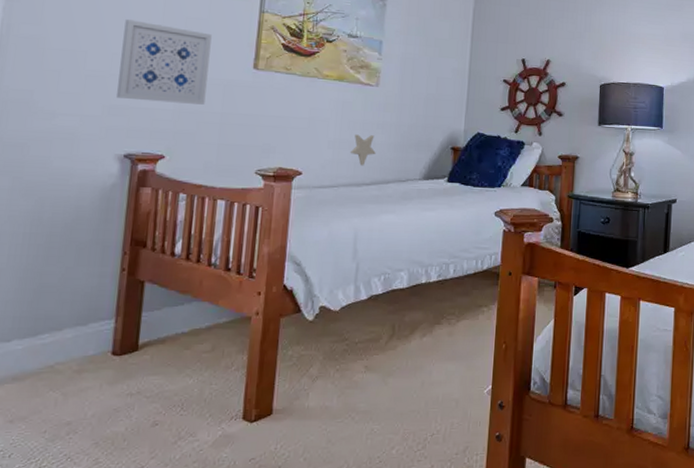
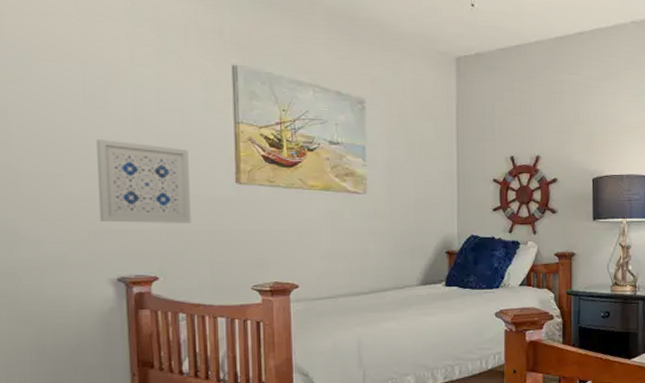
decorative star: present [350,134,376,166] -> none [344,244,370,275]

